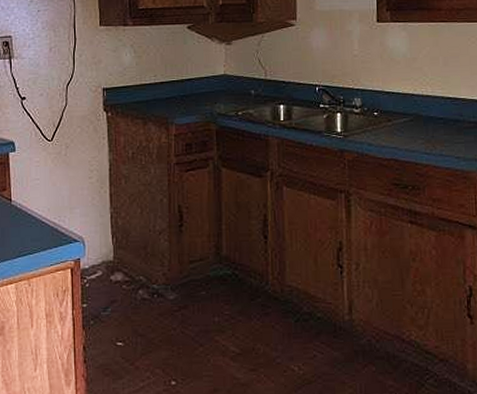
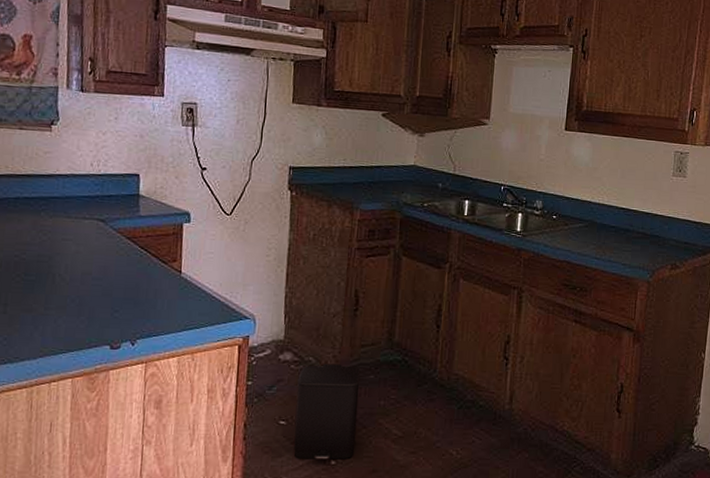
pedal bin: none [131,282,194,381] -> present [294,364,361,460]

